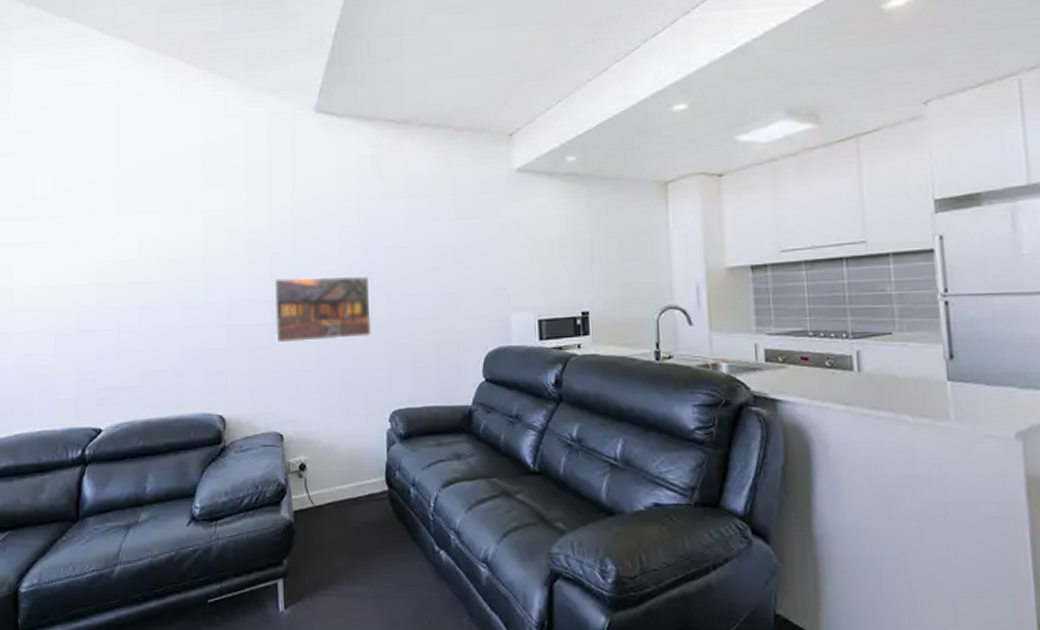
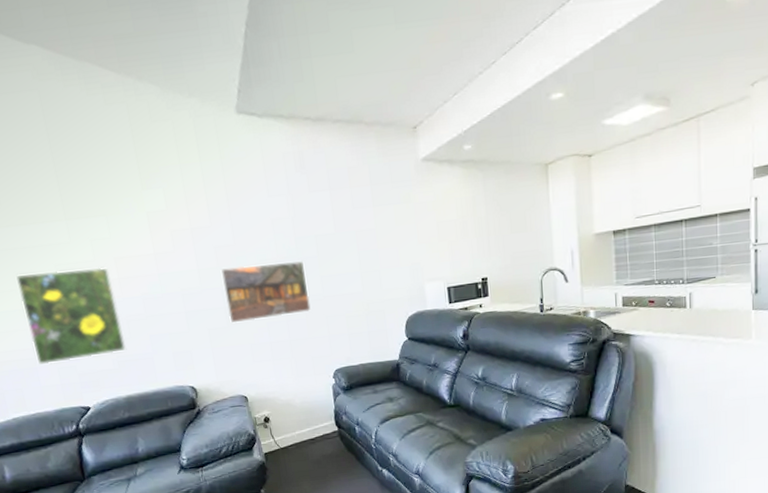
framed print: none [53,267,156,373] -> present [15,267,127,364]

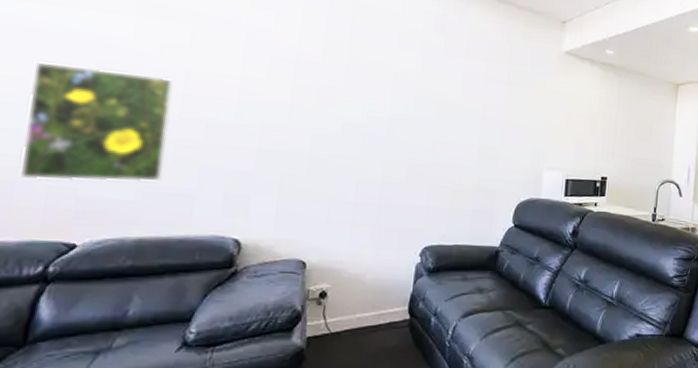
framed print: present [220,260,311,324] -> none [311,110,419,177]

